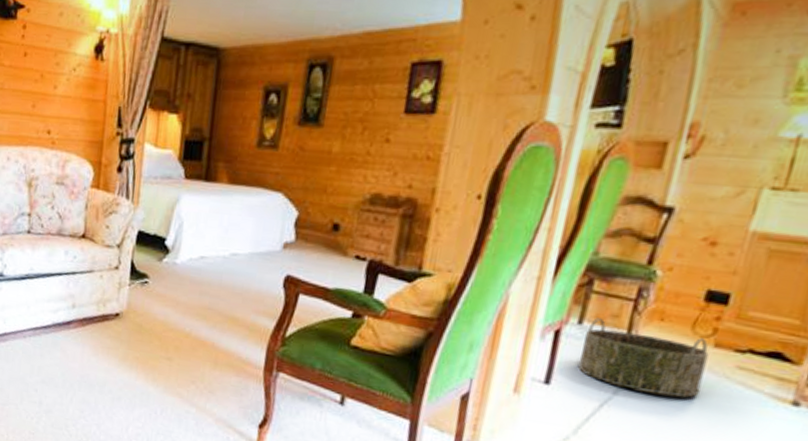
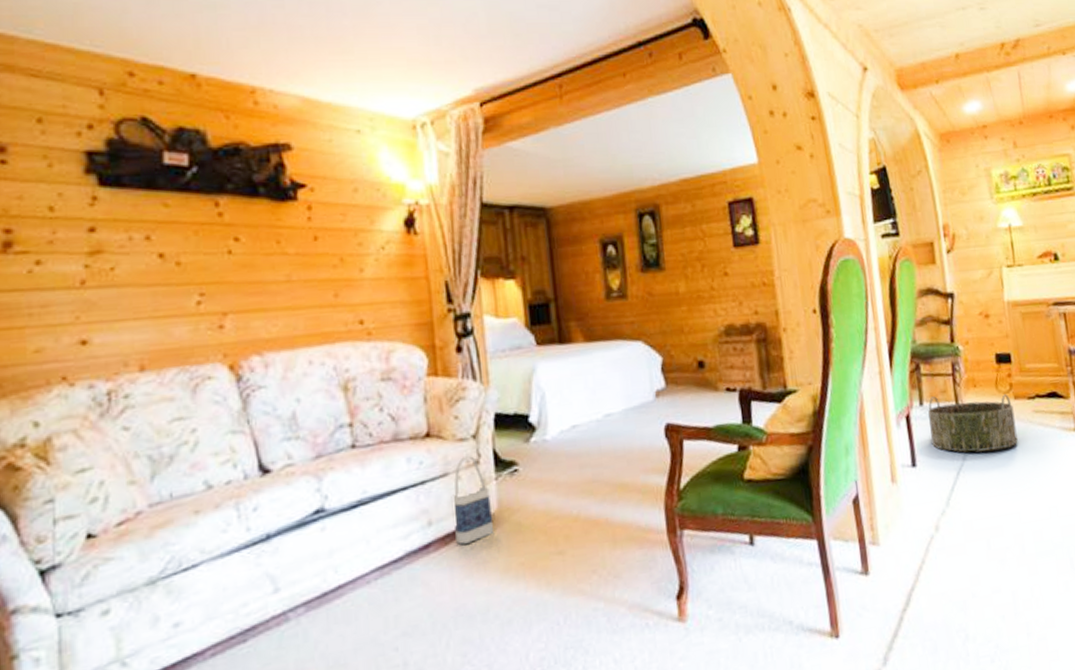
bag: none [90,261,123,330] -> present [451,456,495,545]

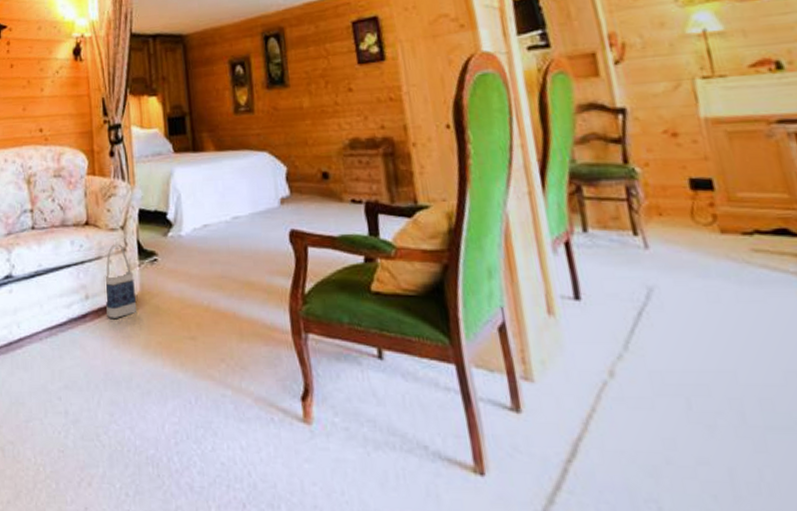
basket: present [928,394,1018,453] -> none [594,223,729,293]

